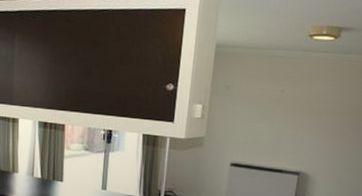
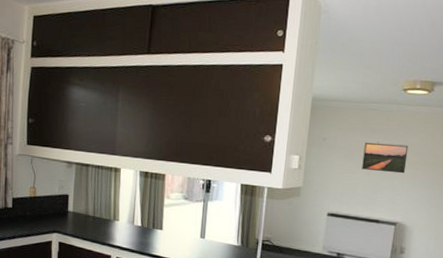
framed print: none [266,90,314,123] -> present [362,142,409,174]

